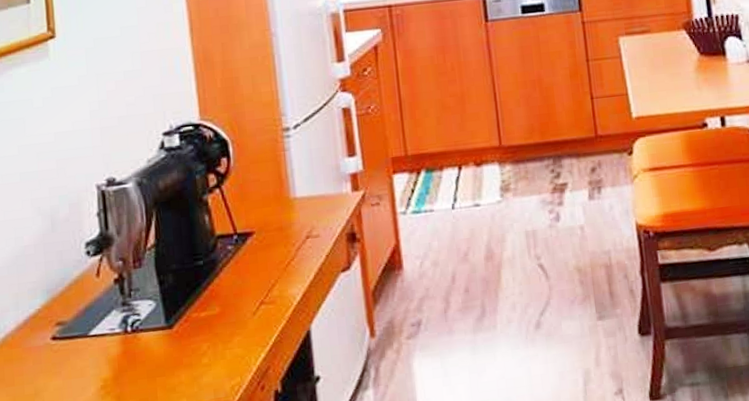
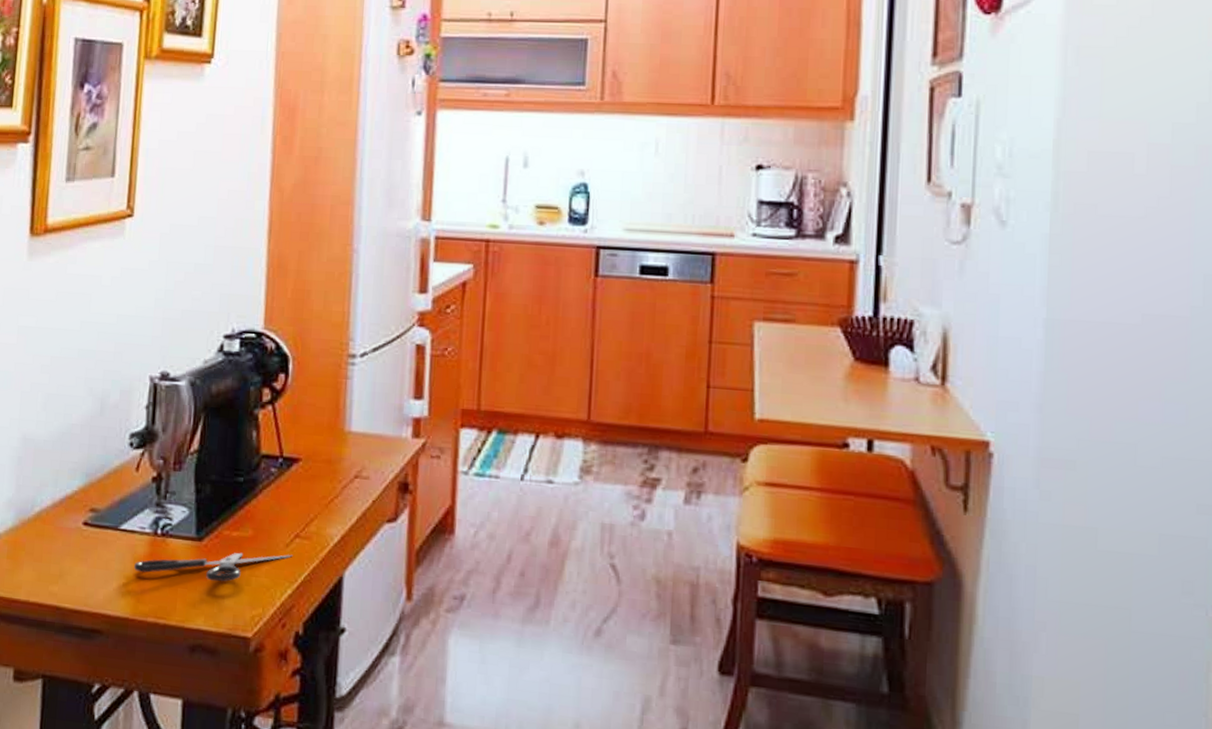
scissors: none [109,321,261,372] -> present [134,552,293,582]

